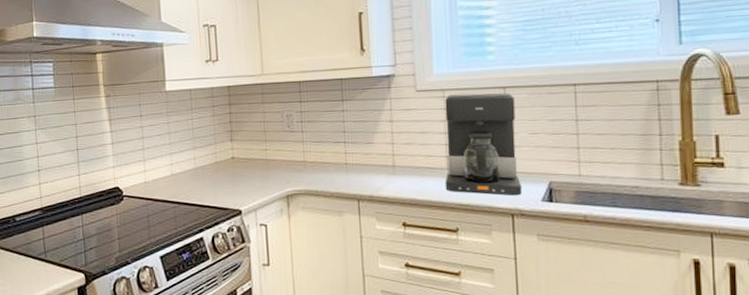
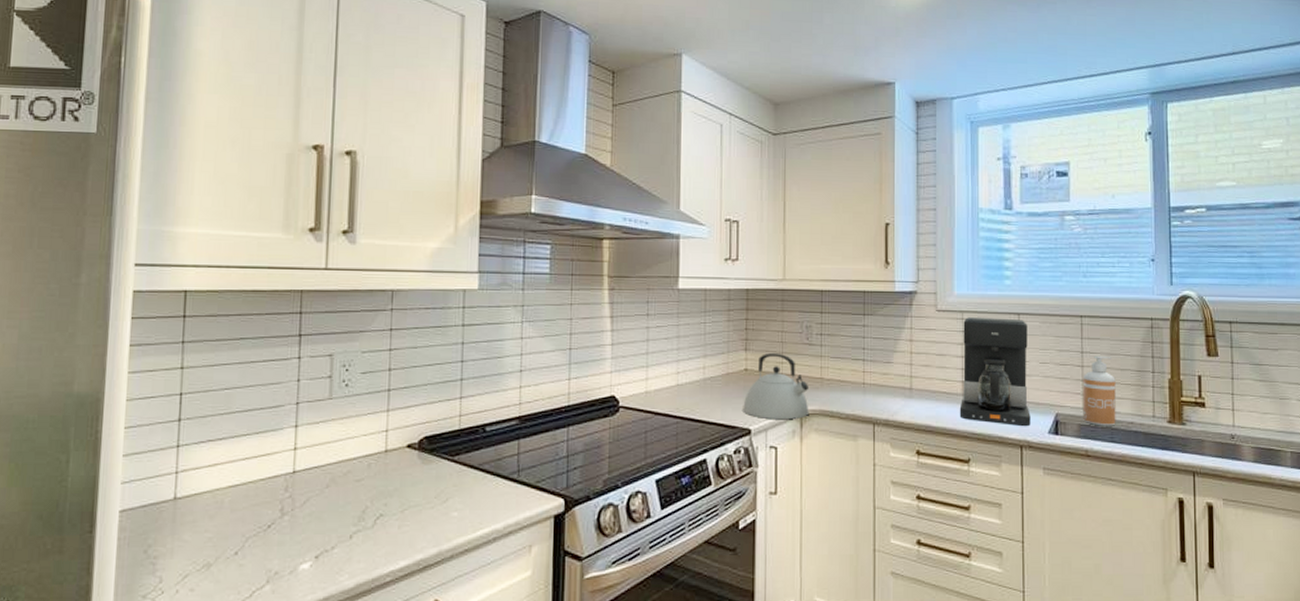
kettle: none [232,141,295,201] -> present [743,352,809,420]
soap dispenser: none [578,122,618,192] -> present [1083,355,1116,426]

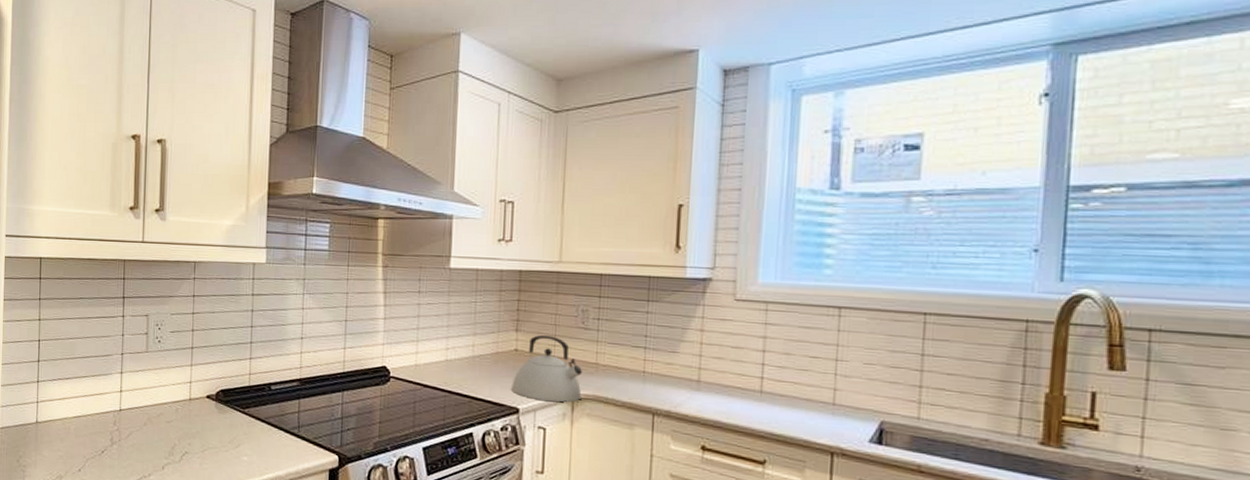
coffee maker: present [959,317,1031,427] -> none [756,309,851,433]
soap dispenser: present [1083,355,1116,426] -> none [917,359,967,442]

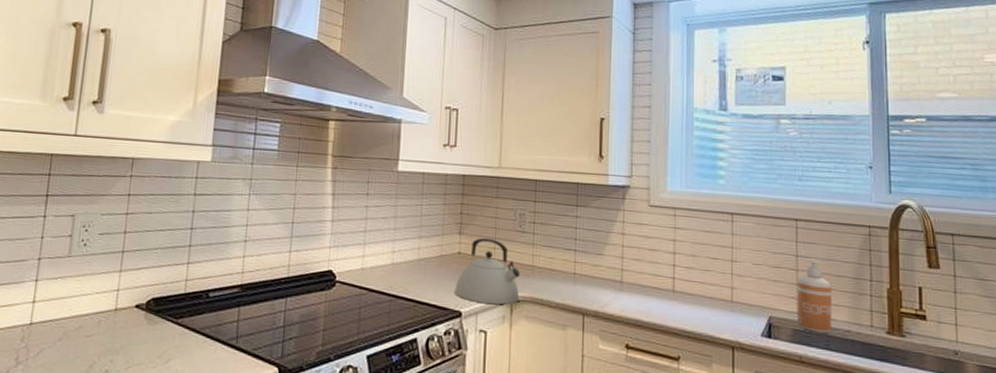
soap dispenser: none [917,359,967,442] -> present [797,260,832,333]

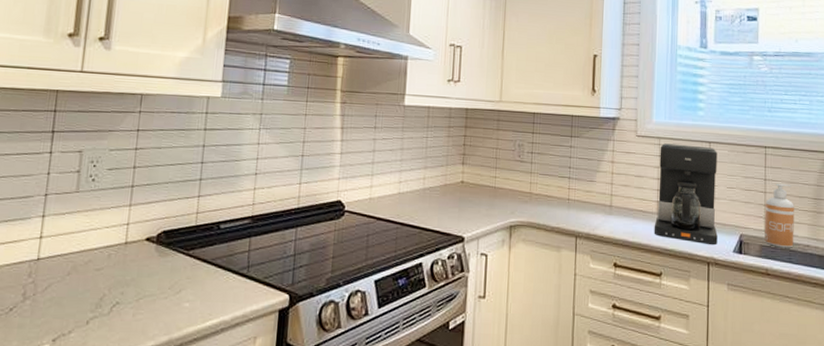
kettle: present [454,237,520,305] -> none [458,167,518,230]
coffee maker: none [670,214,743,328] -> present [654,143,718,246]

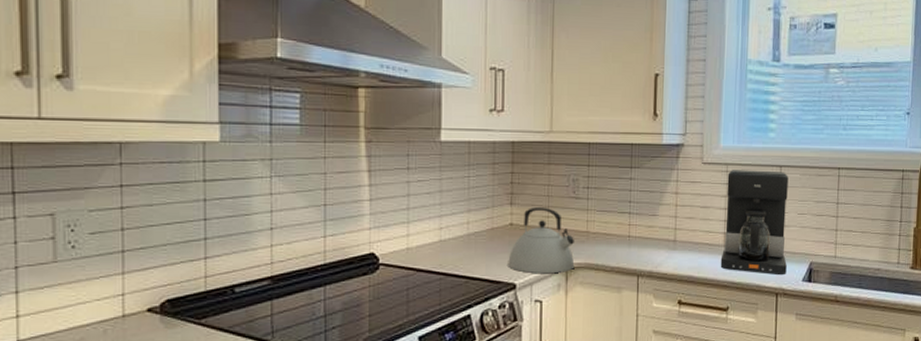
kettle: none [458,167,518,230] -> present [508,206,575,274]
soap dispenser: present [764,183,794,248] -> none [835,206,867,273]

